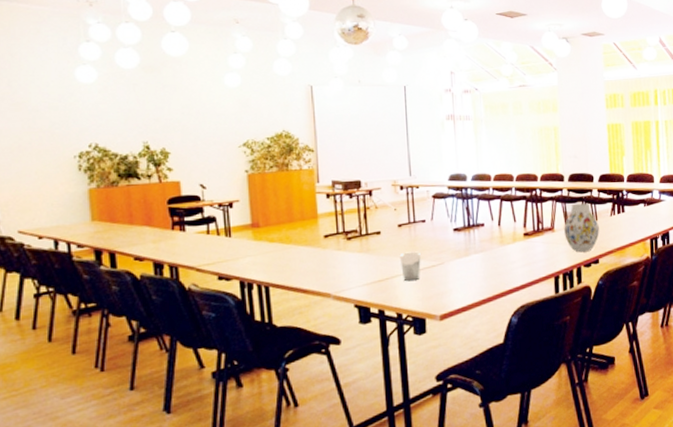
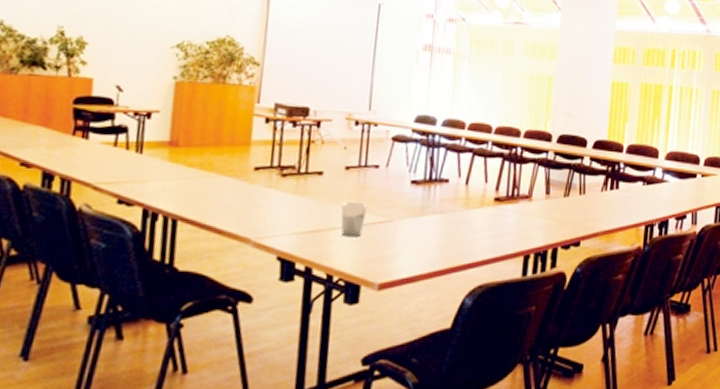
vase: present [564,203,599,253] -> none [543,170,586,231]

